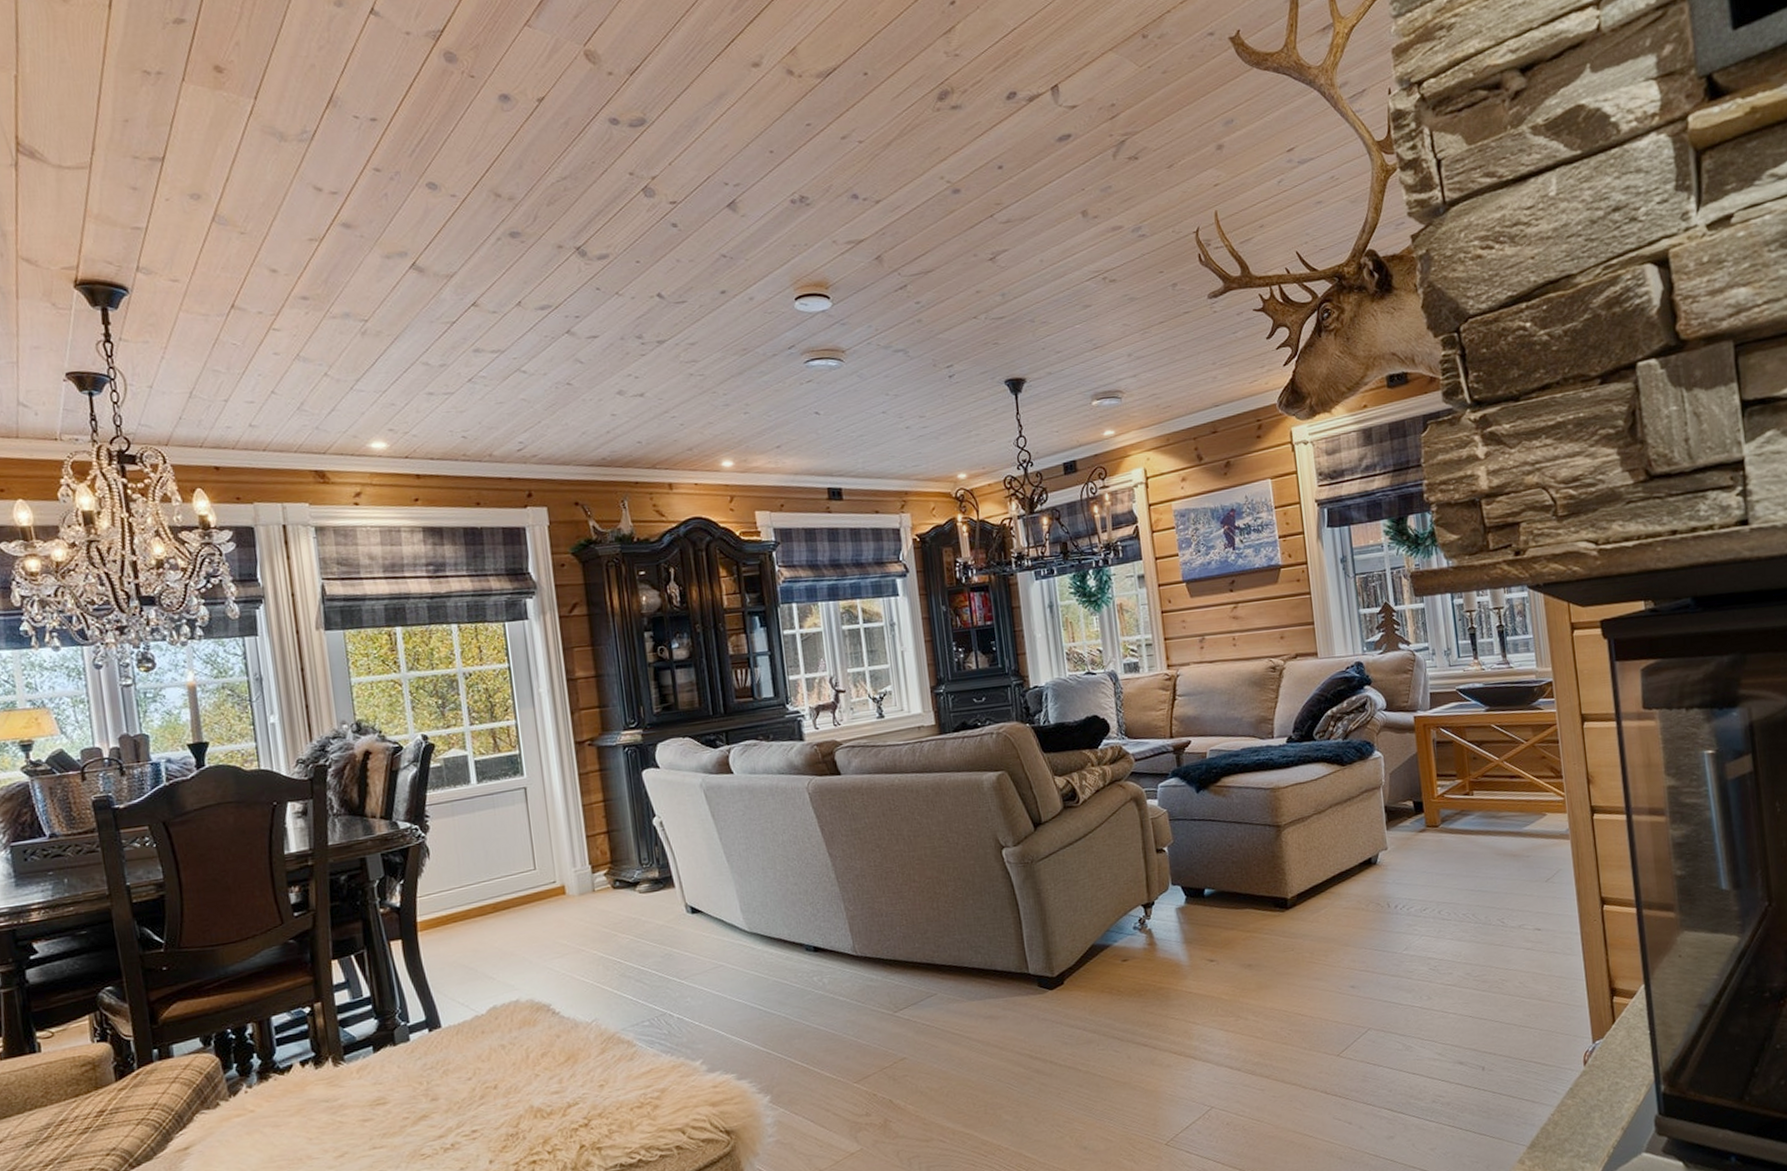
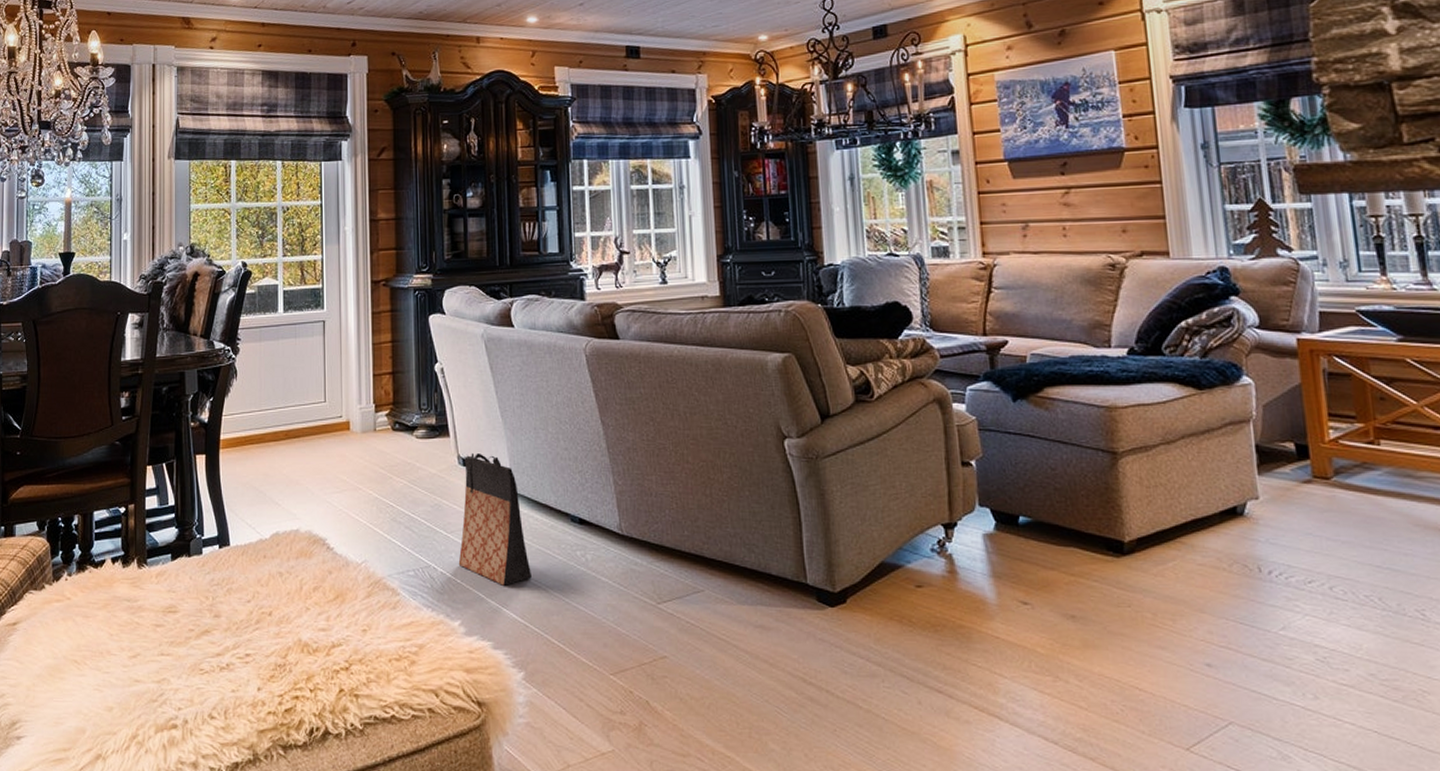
bag: none [692,899,771,1021] -> present [458,452,532,586]

